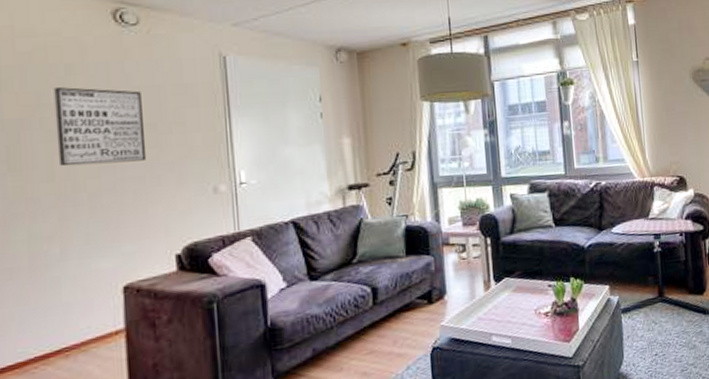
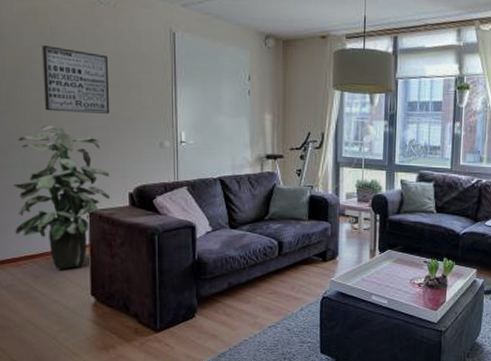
indoor plant: none [16,182,152,369] -> present [13,125,111,270]

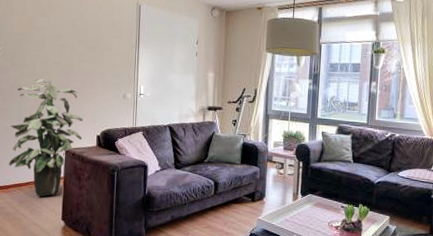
wall art: present [42,46,110,114] -> none [38,16,88,70]

